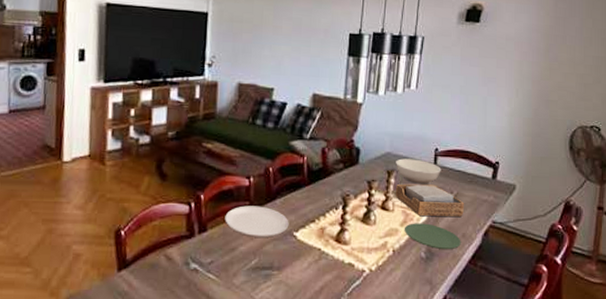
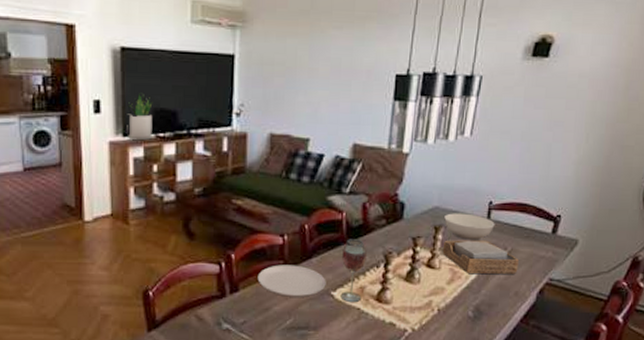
planter: none [108,43,133,87] -> present [127,92,153,141]
wineglass: none [302,182,326,242] -> present [340,239,367,302]
plate: present [405,223,461,250] -> none [452,281,513,309]

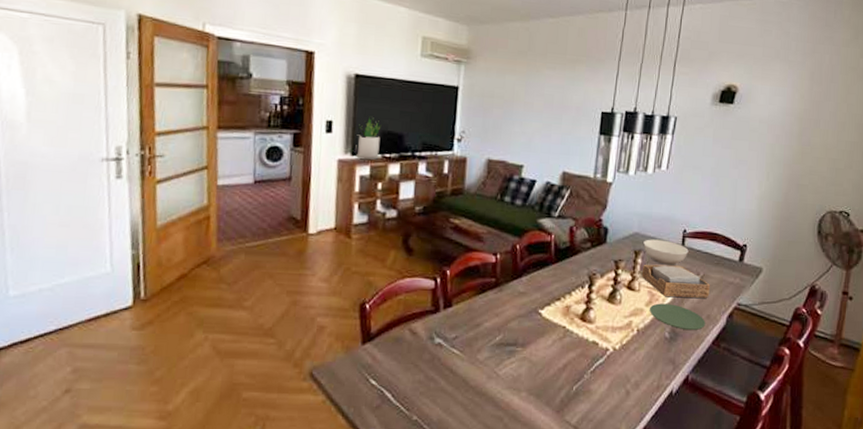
plate: present [257,265,326,297] -> none [470,282,535,314]
wineglass: present [340,239,367,302] -> none [547,260,573,320]
plate: none [452,281,513,309] -> present [650,303,706,331]

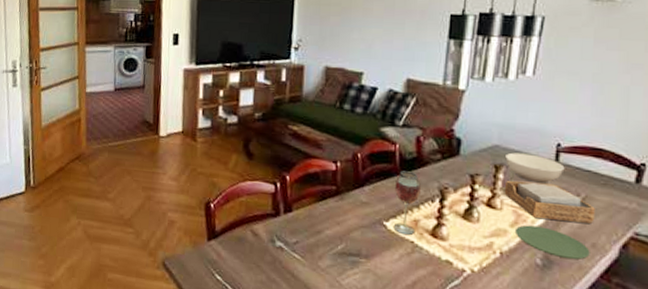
planter: present [355,116,382,161] -> none [199,28,222,70]
wineglass: none [547,260,573,320] -> present [393,171,421,235]

